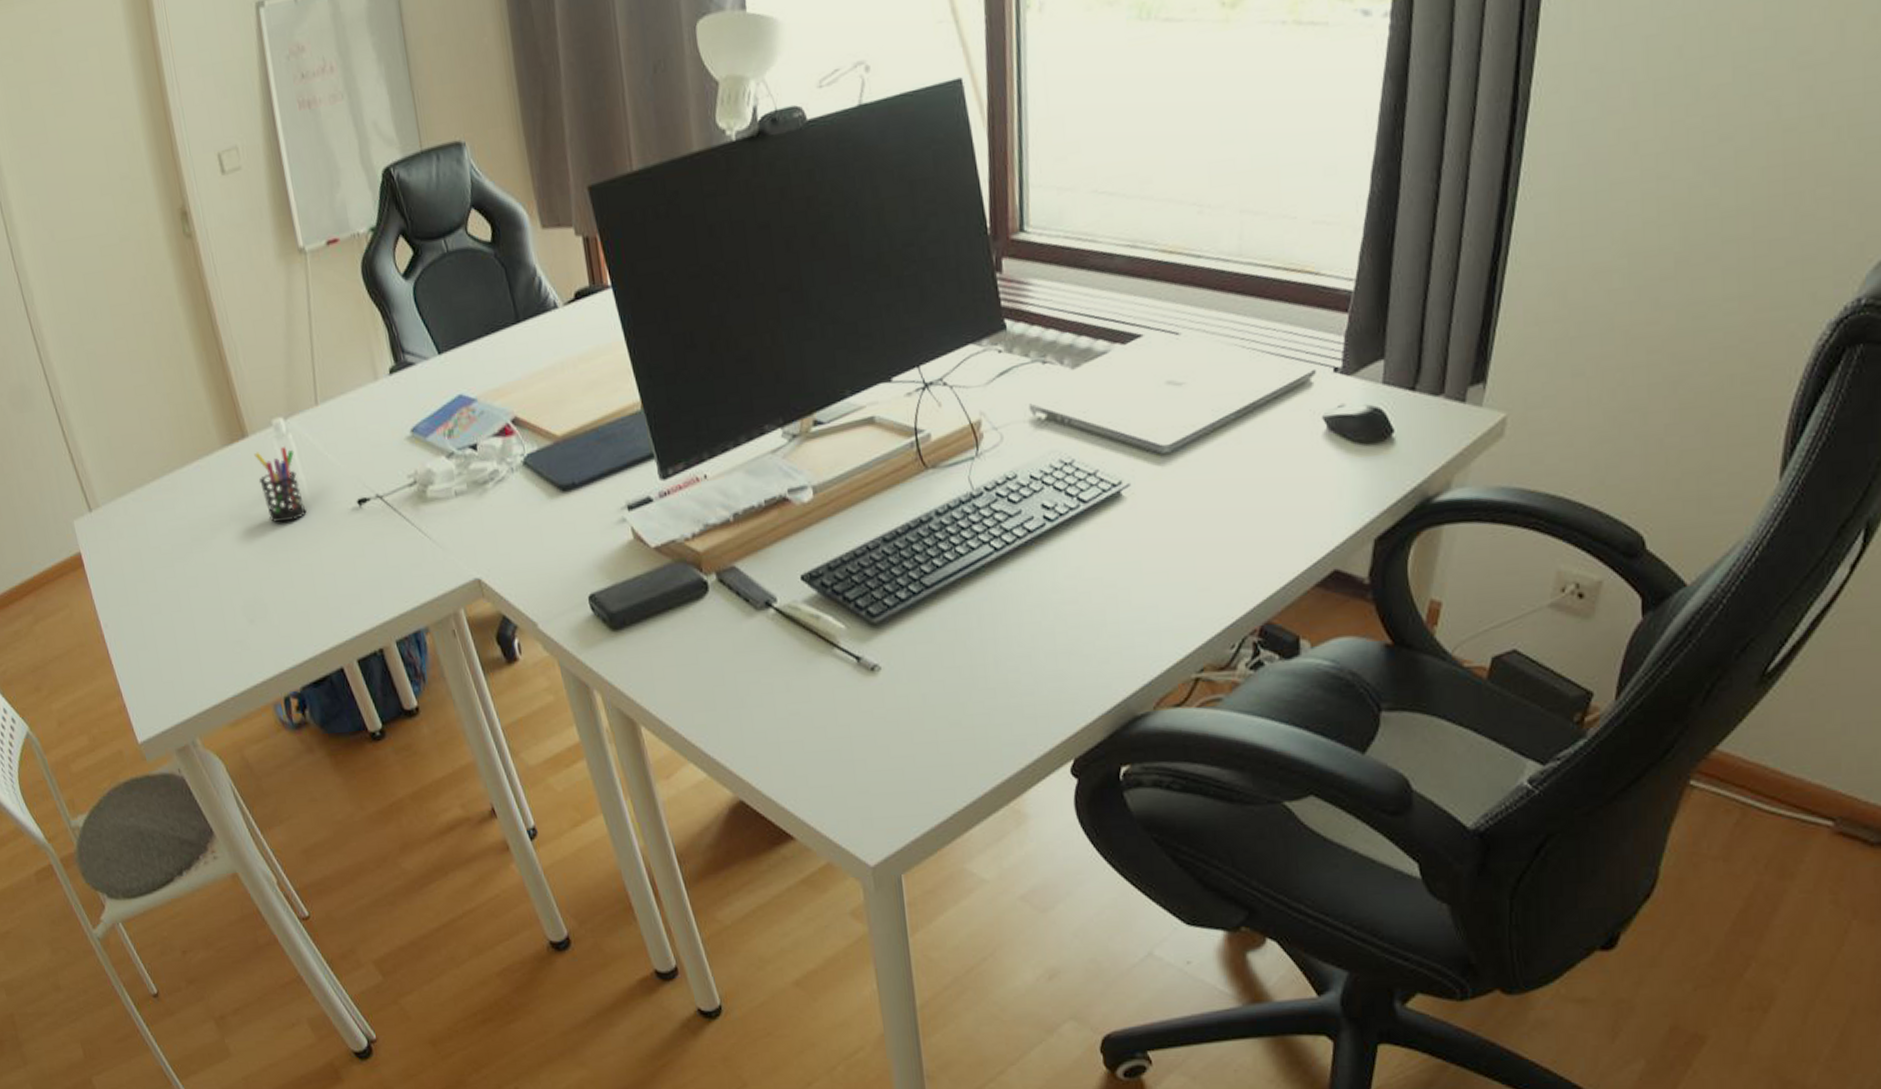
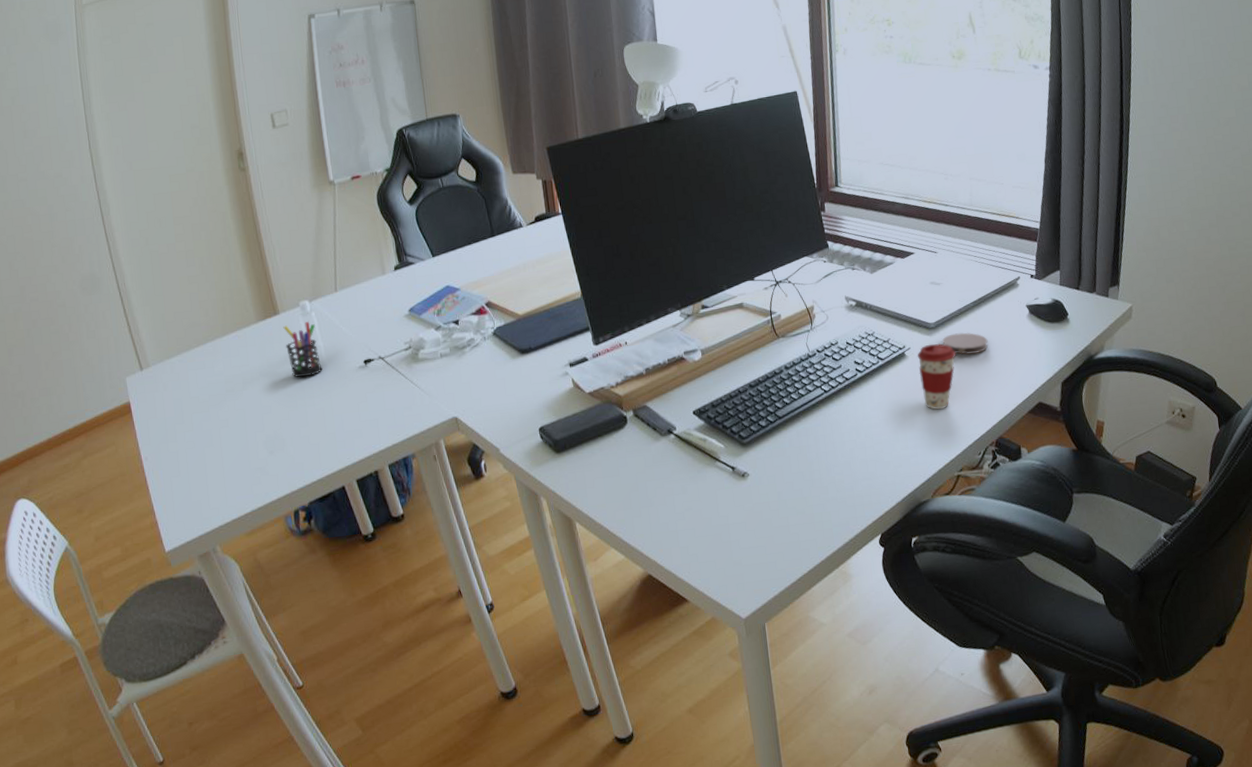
coffee cup: none [1140,478,1203,580] -> present [917,343,956,410]
coaster: none [1182,460,1256,496] -> present [942,332,988,355]

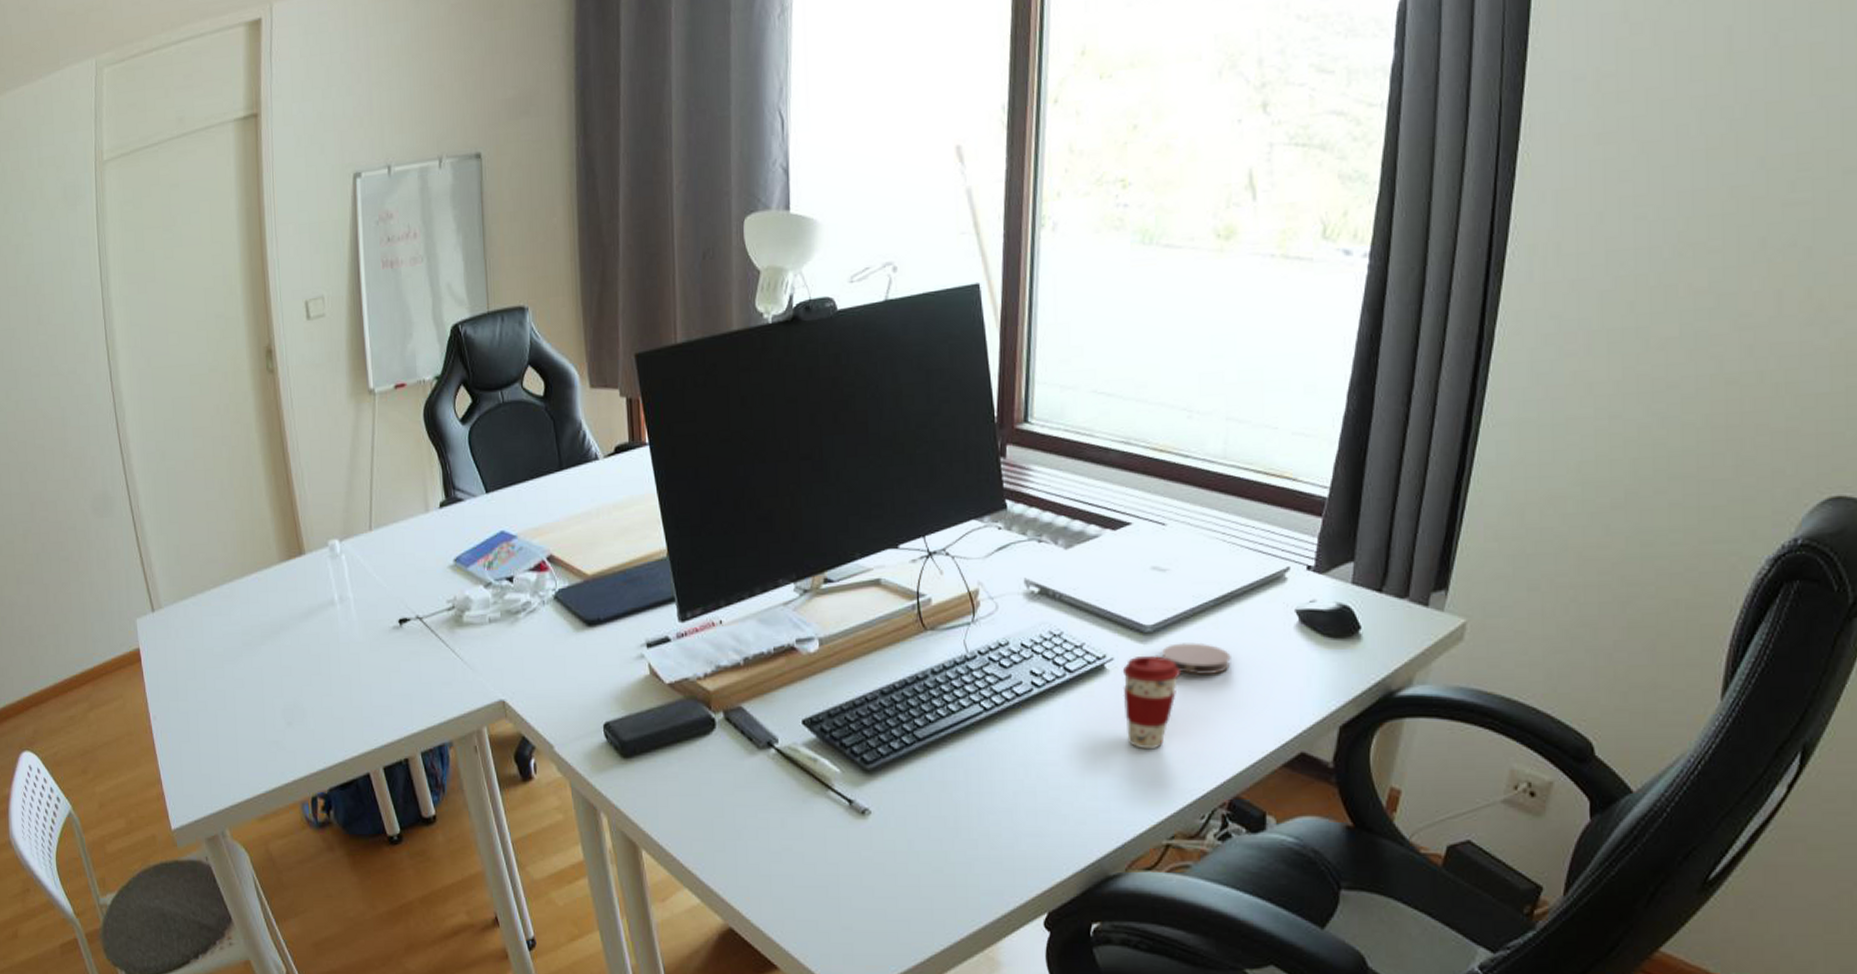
pen holder: present [283,322,323,378] -> none [309,566,351,635]

